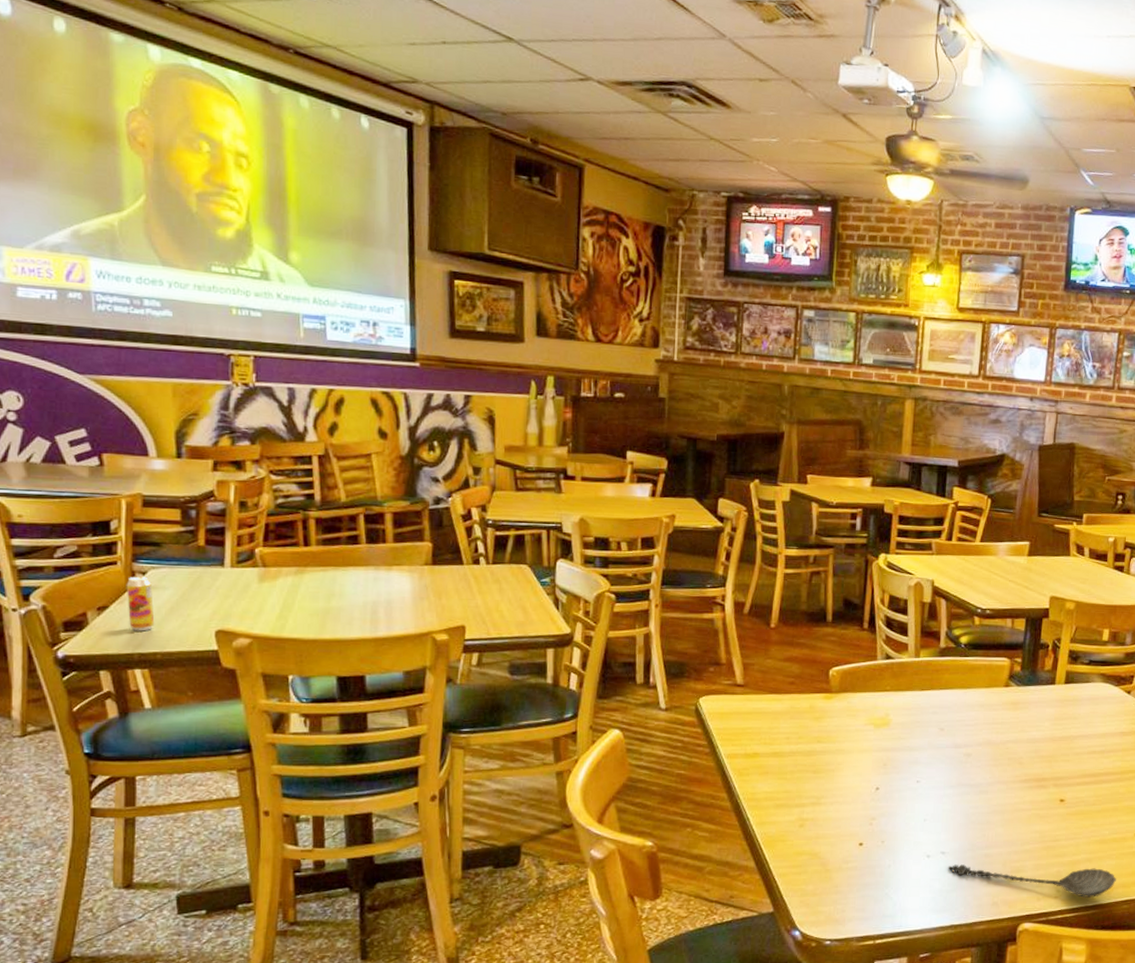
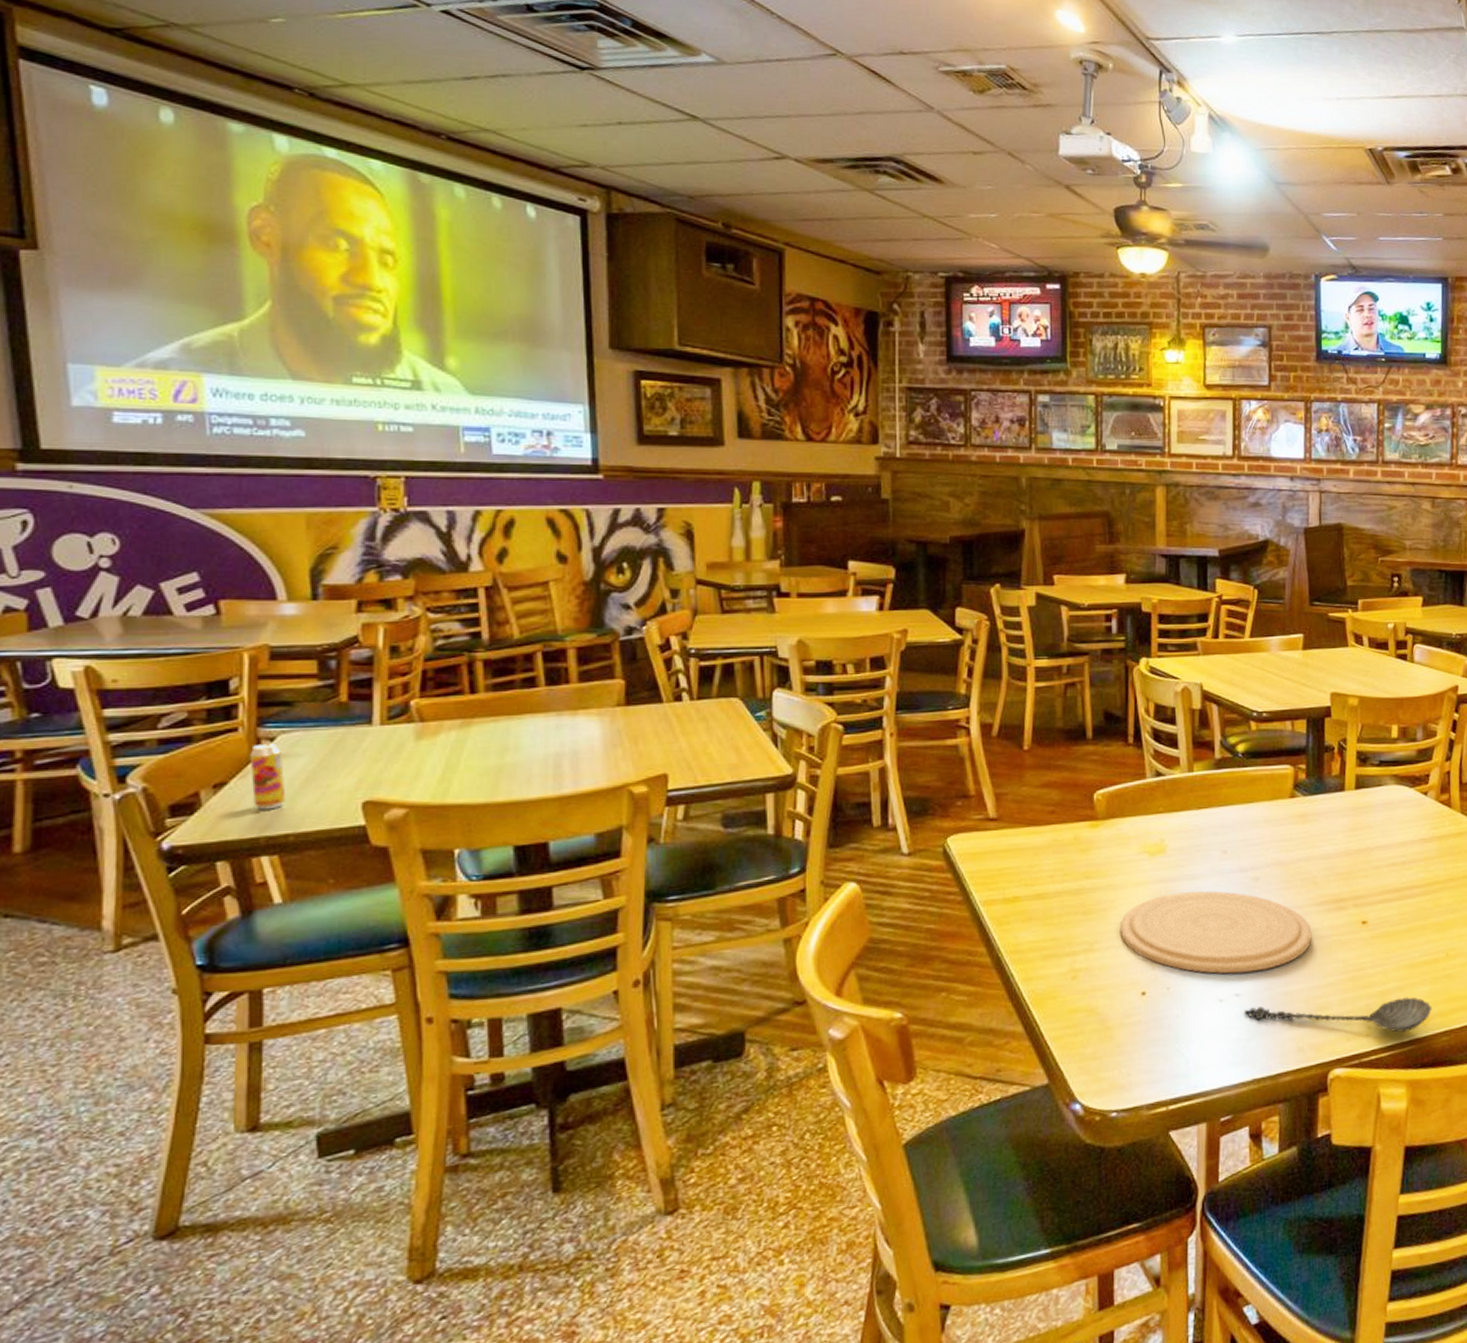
plate: none [844,761,1014,834] -> present [1120,891,1312,974]

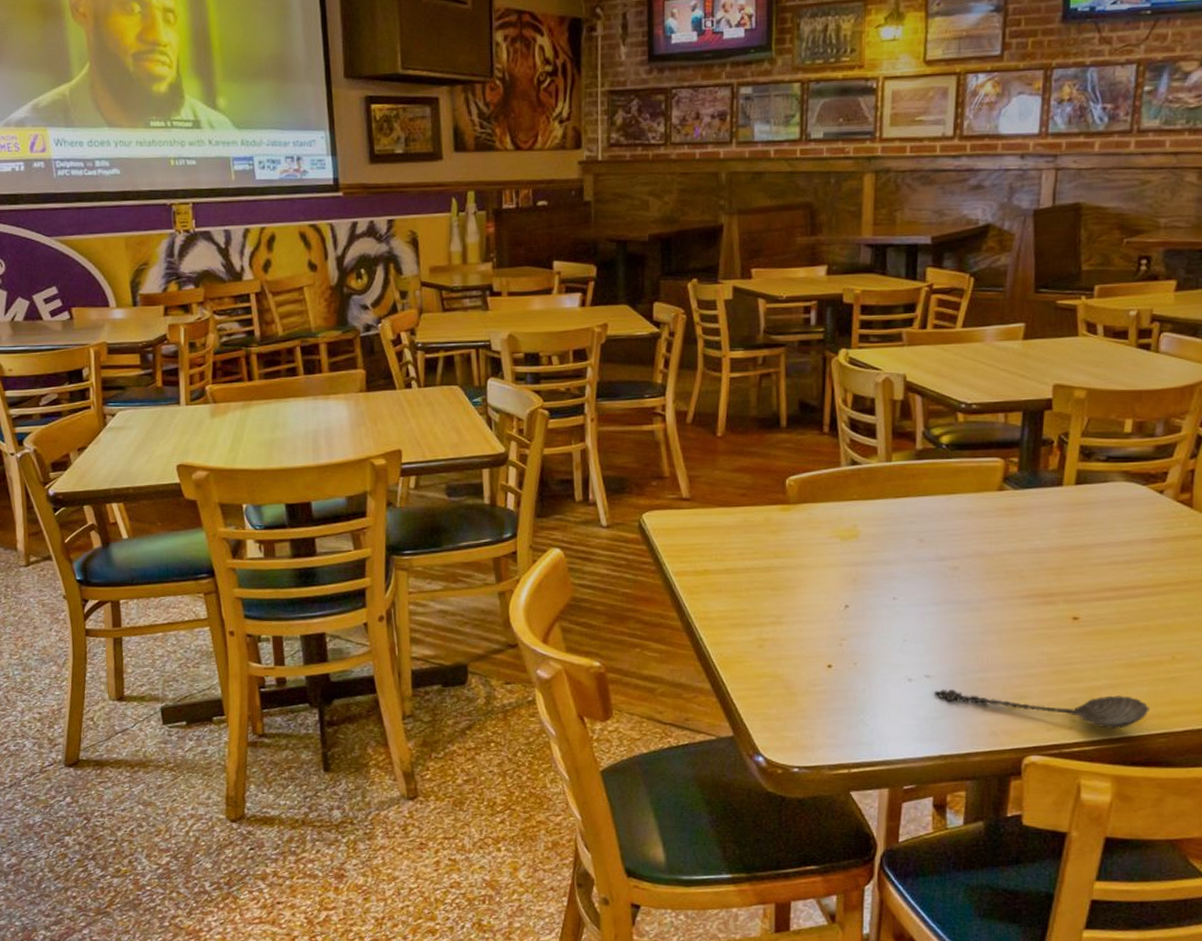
beverage can: present [249,741,286,810] -> none [99,417,125,469]
plate: present [1120,891,1312,974] -> none [808,577,1014,656]

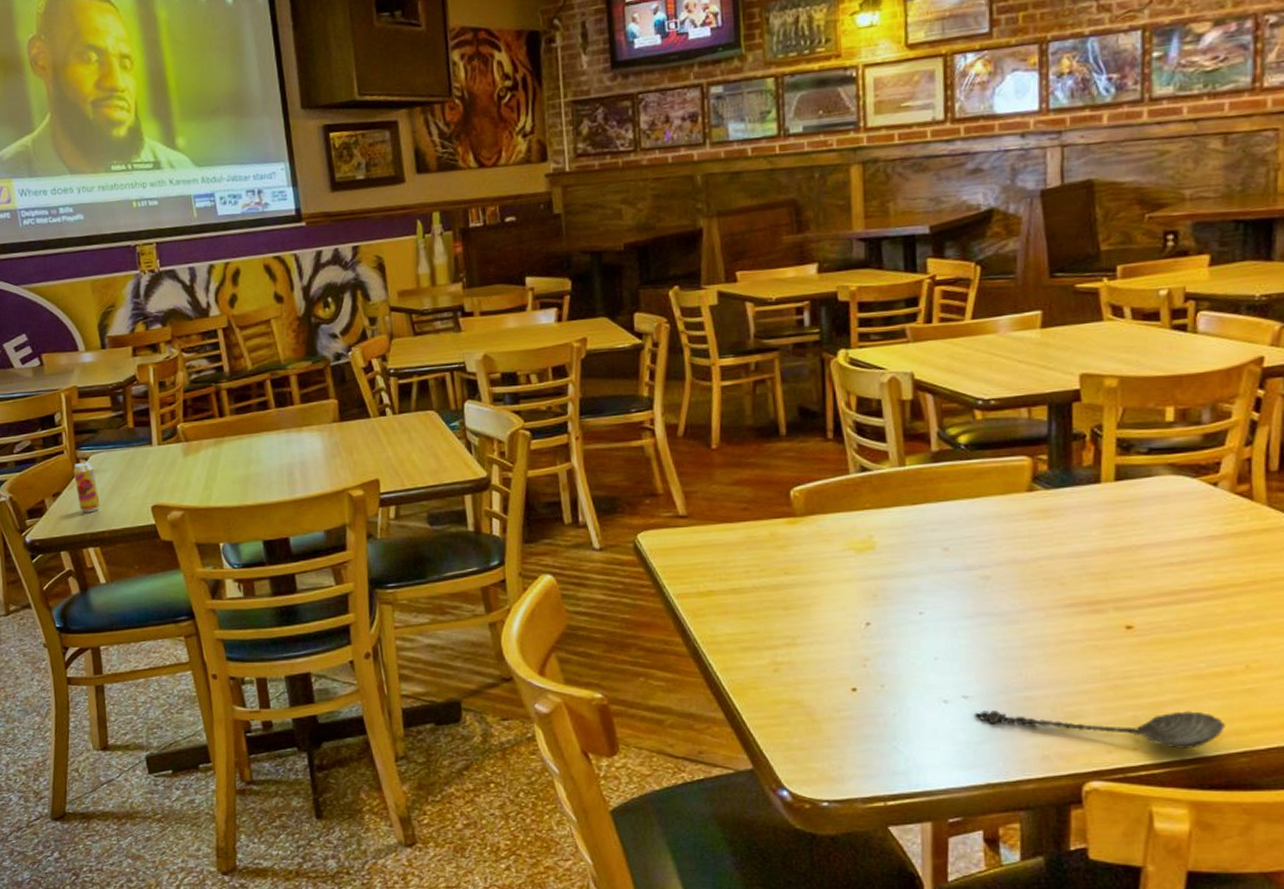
beverage can: none [99,417,125,469] -> present [73,461,100,513]

